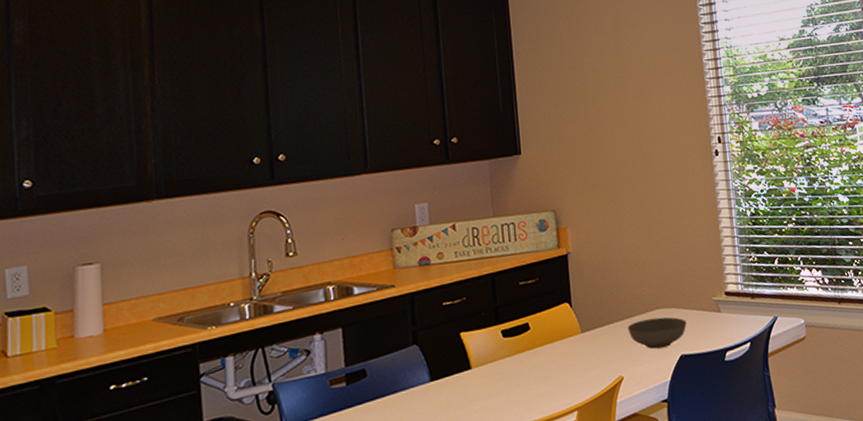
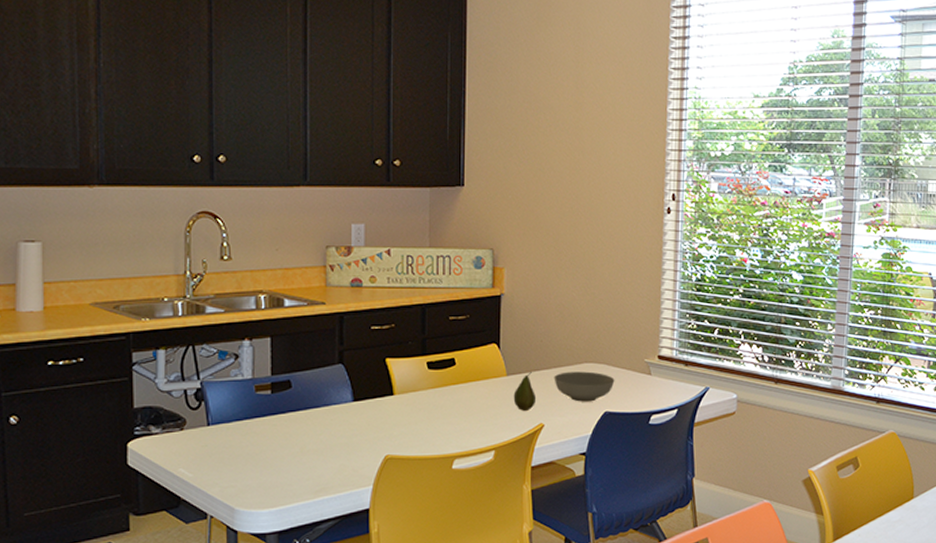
fruit: none [590,326,613,367] -> present [513,372,537,412]

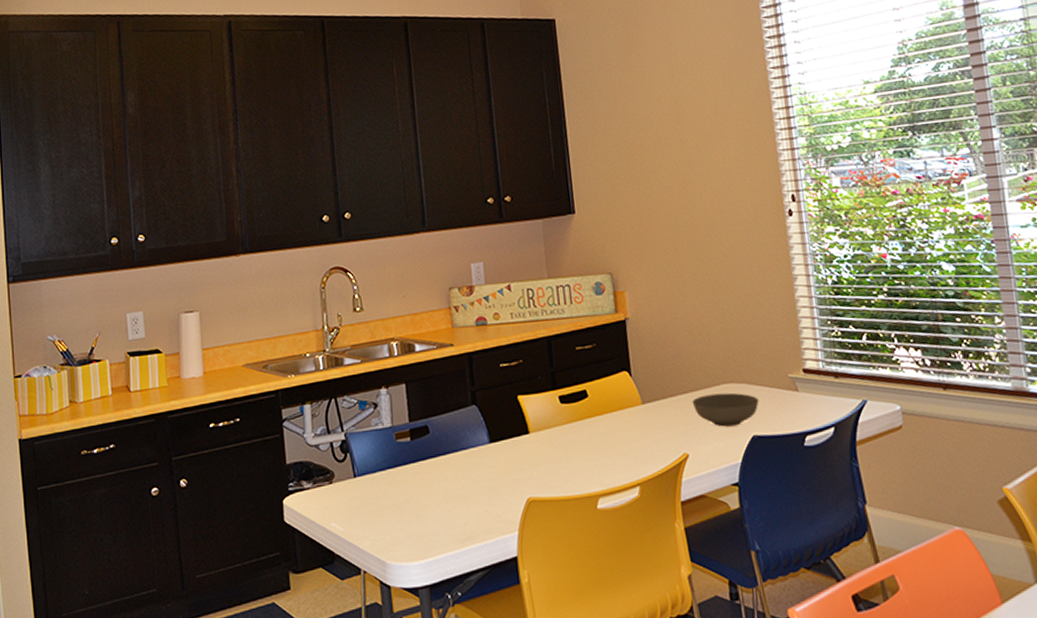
fruit: present [513,372,537,412] -> none [651,398,677,442]

